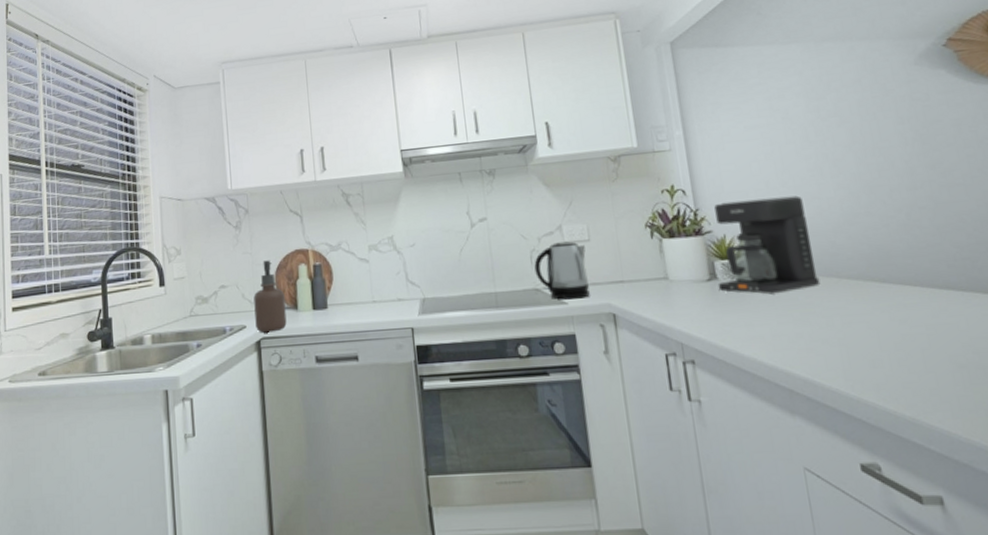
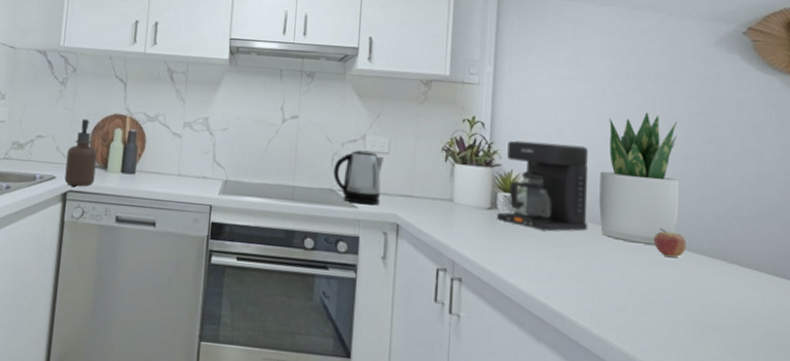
planter: none [818,147,919,290] -> present [599,112,680,245]
fruit: none [894,269,933,298] -> present [653,228,686,257]

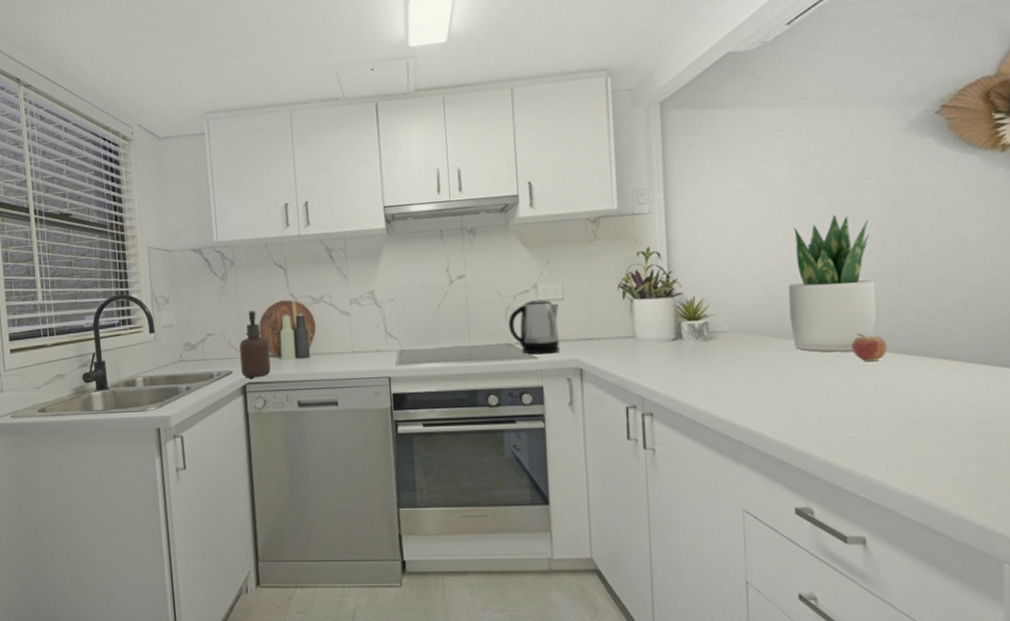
coffee maker: present [496,140,588,232] -> none [682,260,780,354]

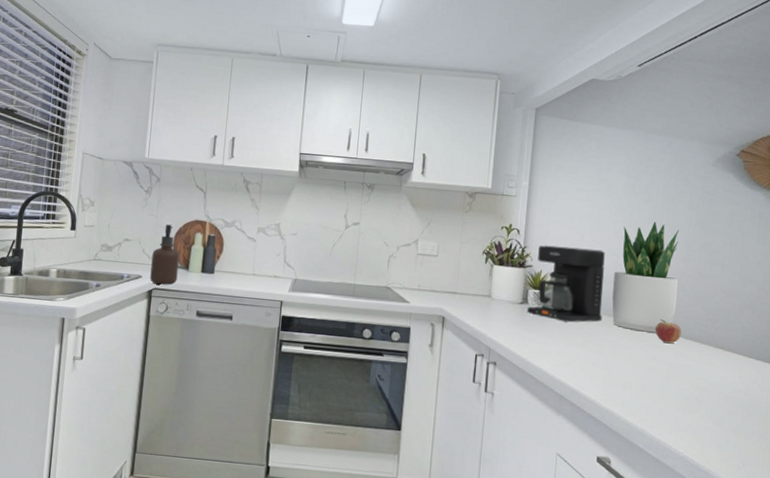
kettle: present [508,299,560,355] -> none [389,253,433,301]
coffee maker: none [682,260,780,354] -> present [526,245,605,323]

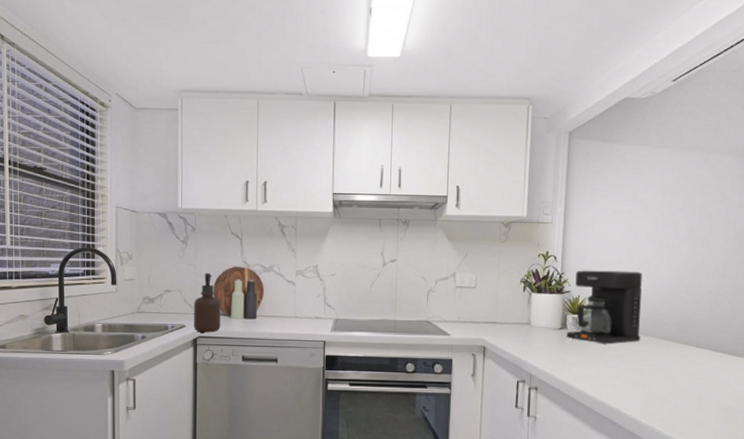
planter: present [612,222,679,333] -> none [650,240,716,349]
fruit: present [655,319,681,343] -> none [692,336,719,358]

